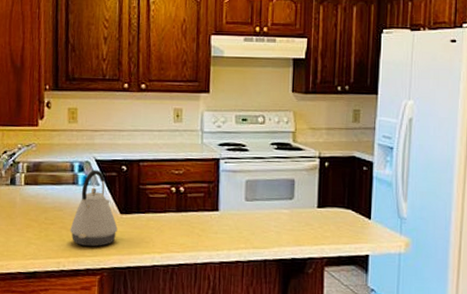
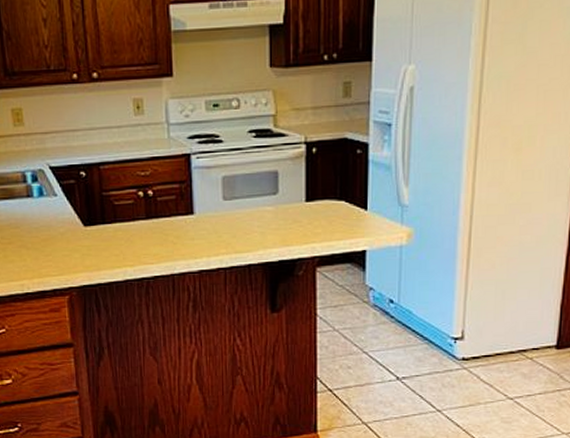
kettle: present [70,170,118,247] -> none [30,178,83,265]

